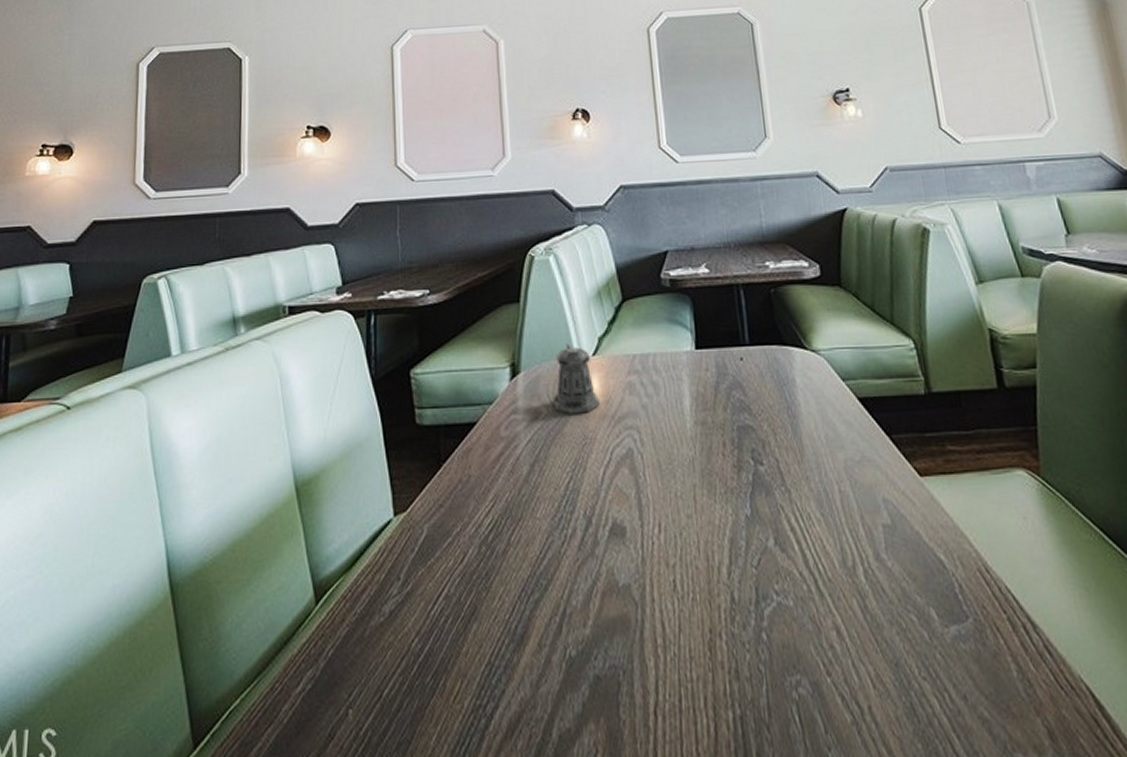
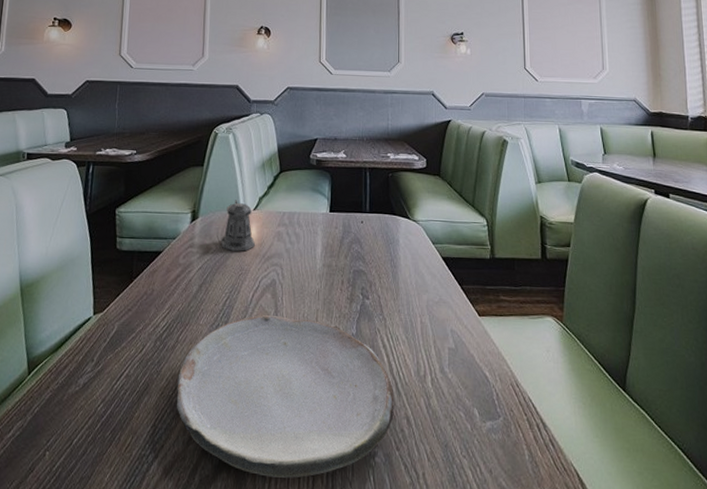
plate: none [514,498,818,726] -> present [176,315,394,478]

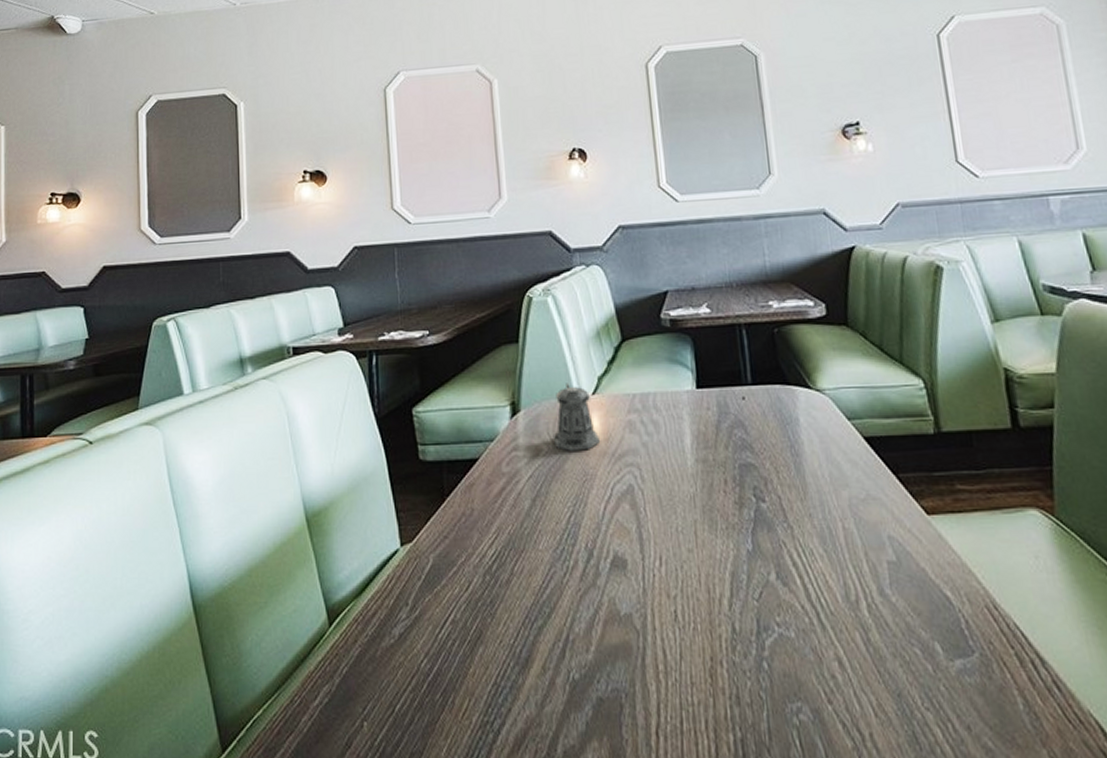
plate: present [176,315,394,478] -> none [518,532,820,746]

